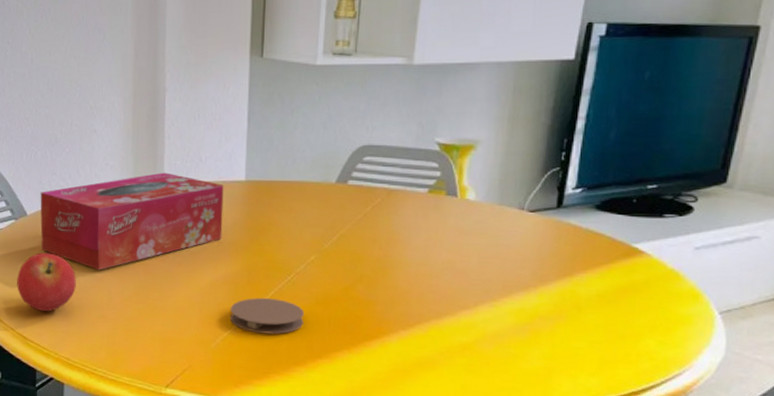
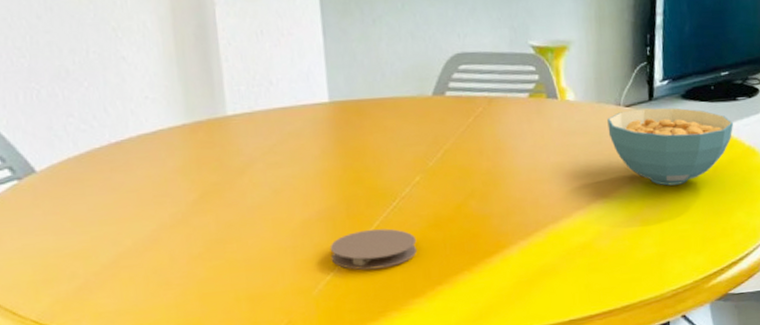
fruit: present [17,252,76,312] -> none [31,216,123,292]
tissue box: present [40,172,224,271] -> none [52,101,310,229]
cereal bowl: none [507,215,656,300] -> present [607,107,734,186]

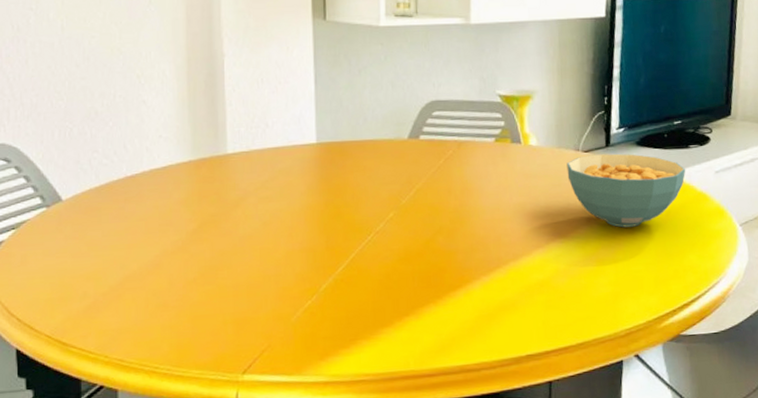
coaster: present [329,228,418,271] -> none [309,261,388,300]

